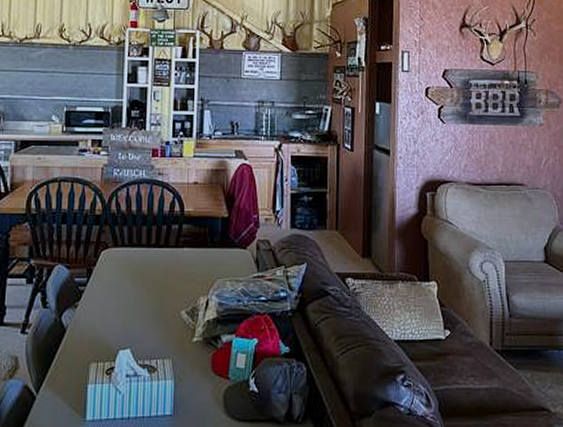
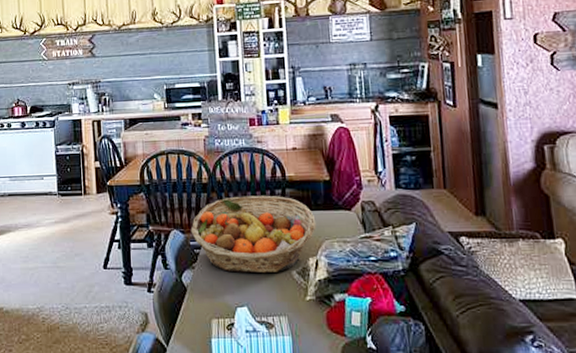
fruit basket: none [77,230,210,314] -> present [190,195,316,274]

